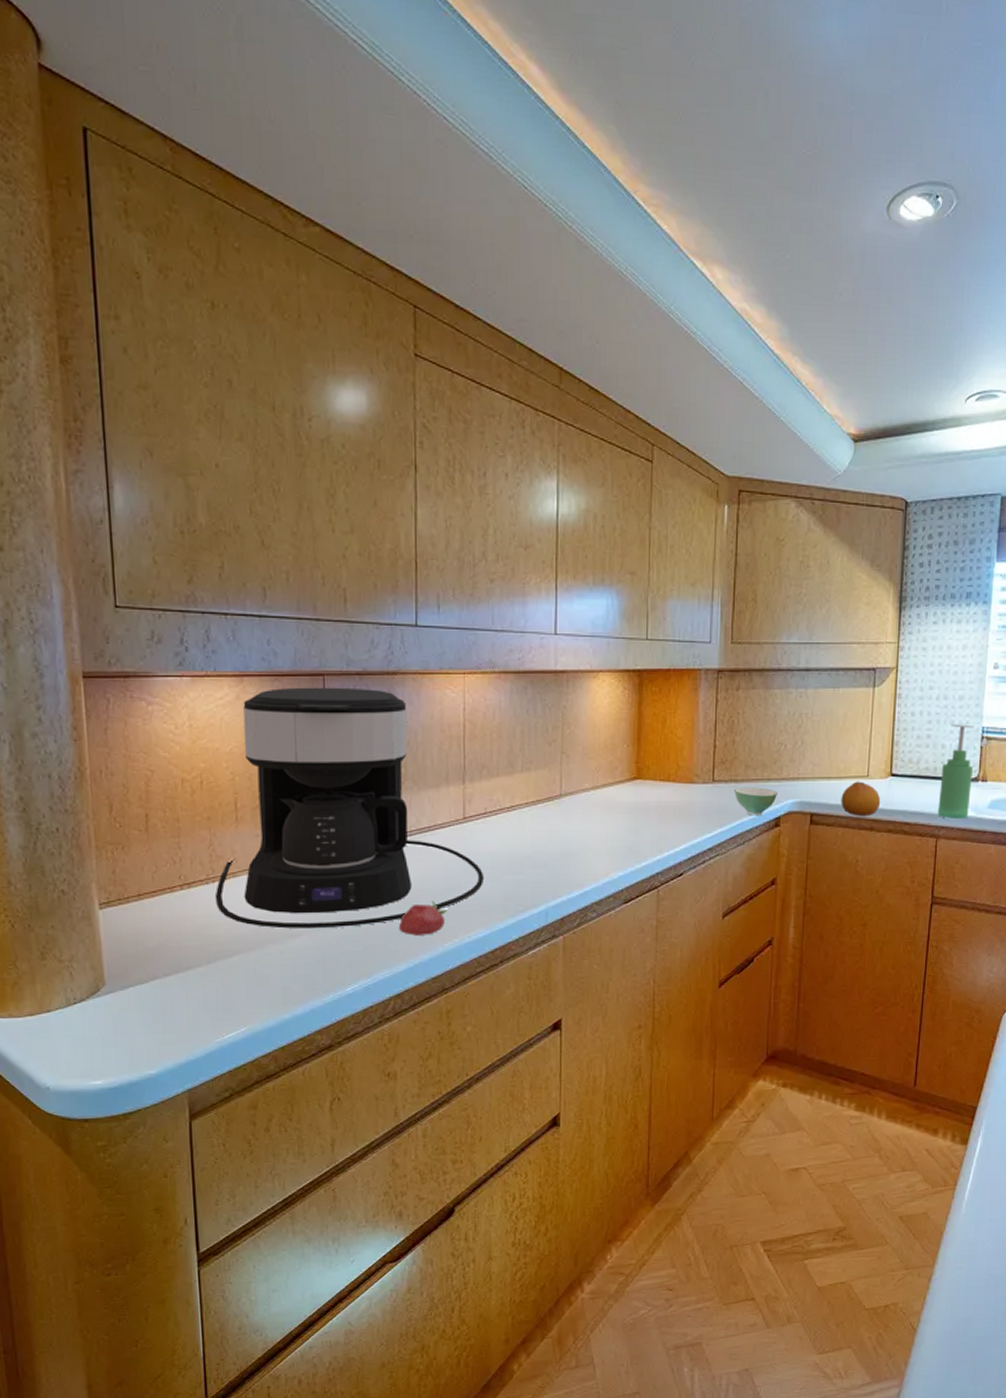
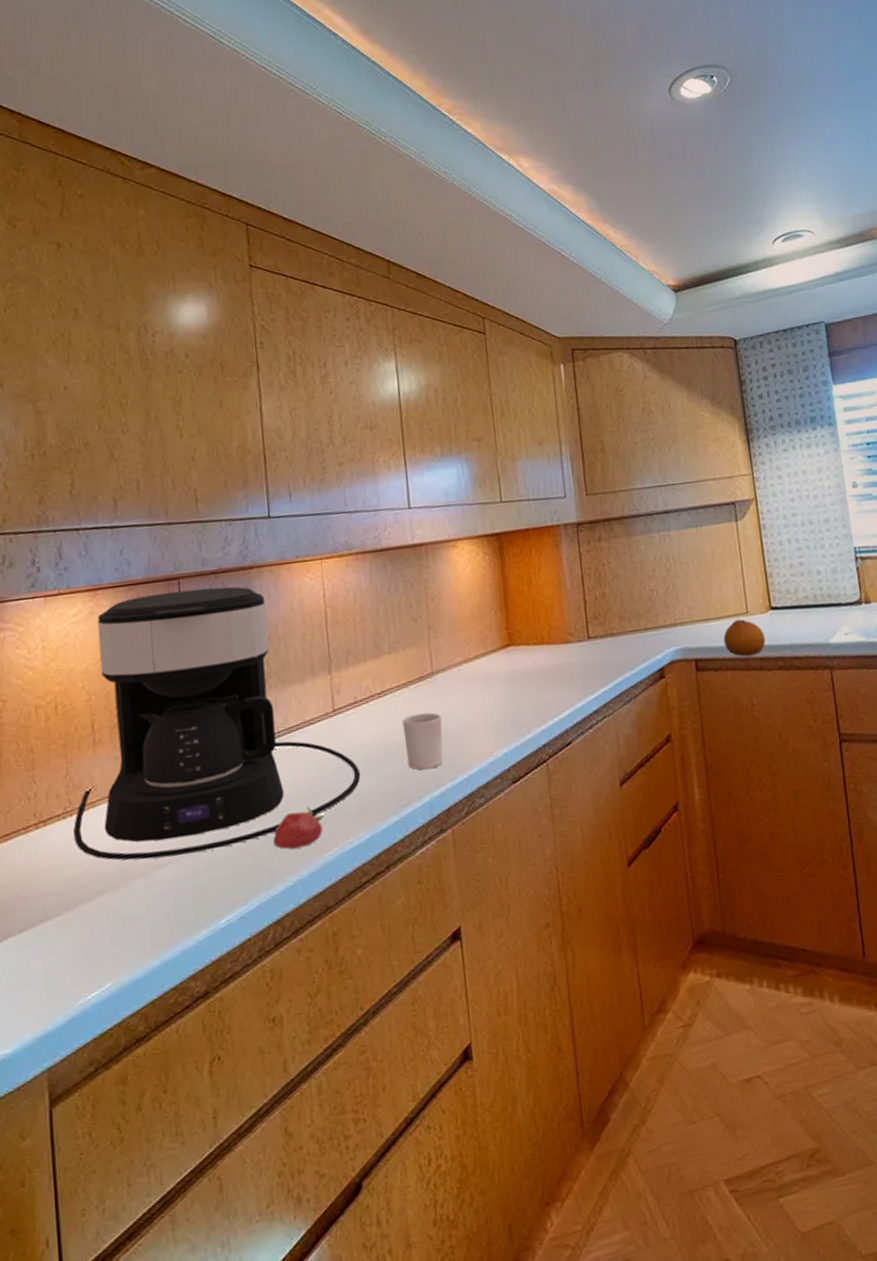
mug: none [528,831,565,882] -> present [402,712,443,771]
bowl: present [734,787,779,816] -> none [612,638,658,671]
soap dispenser: present [937,724,974,820] -> none [821,546,860,647]

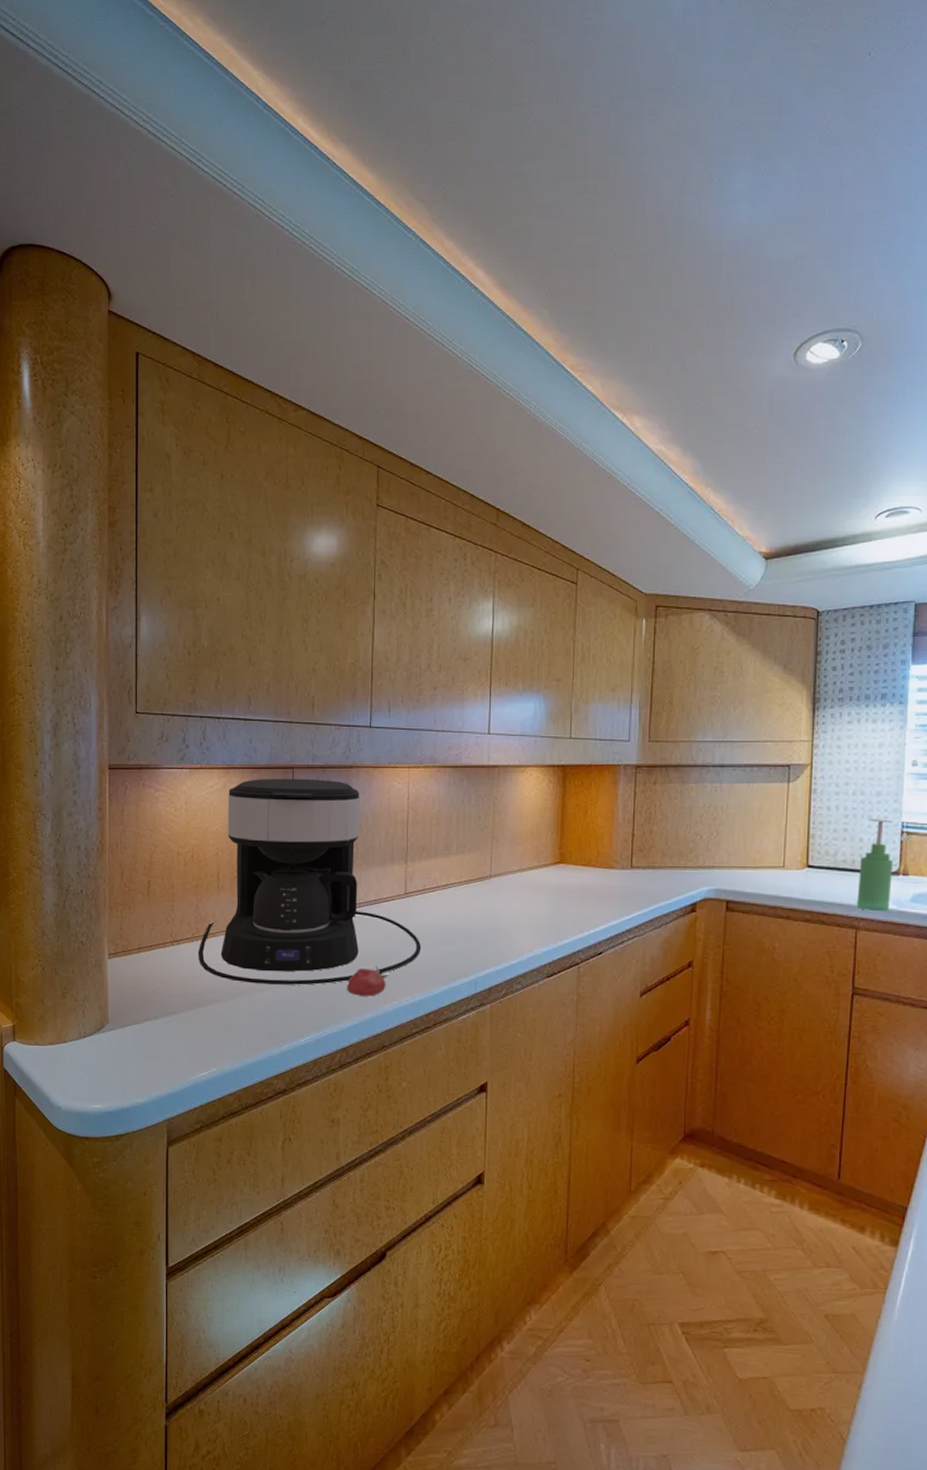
mug: present [402,712,443,771] -> none [460,907,494,954]
fruit: present [723,619,766,657] -> none [756,871,798,906]
soap dispenser: none [821,546,860,647] -> present [856,819,893,912]

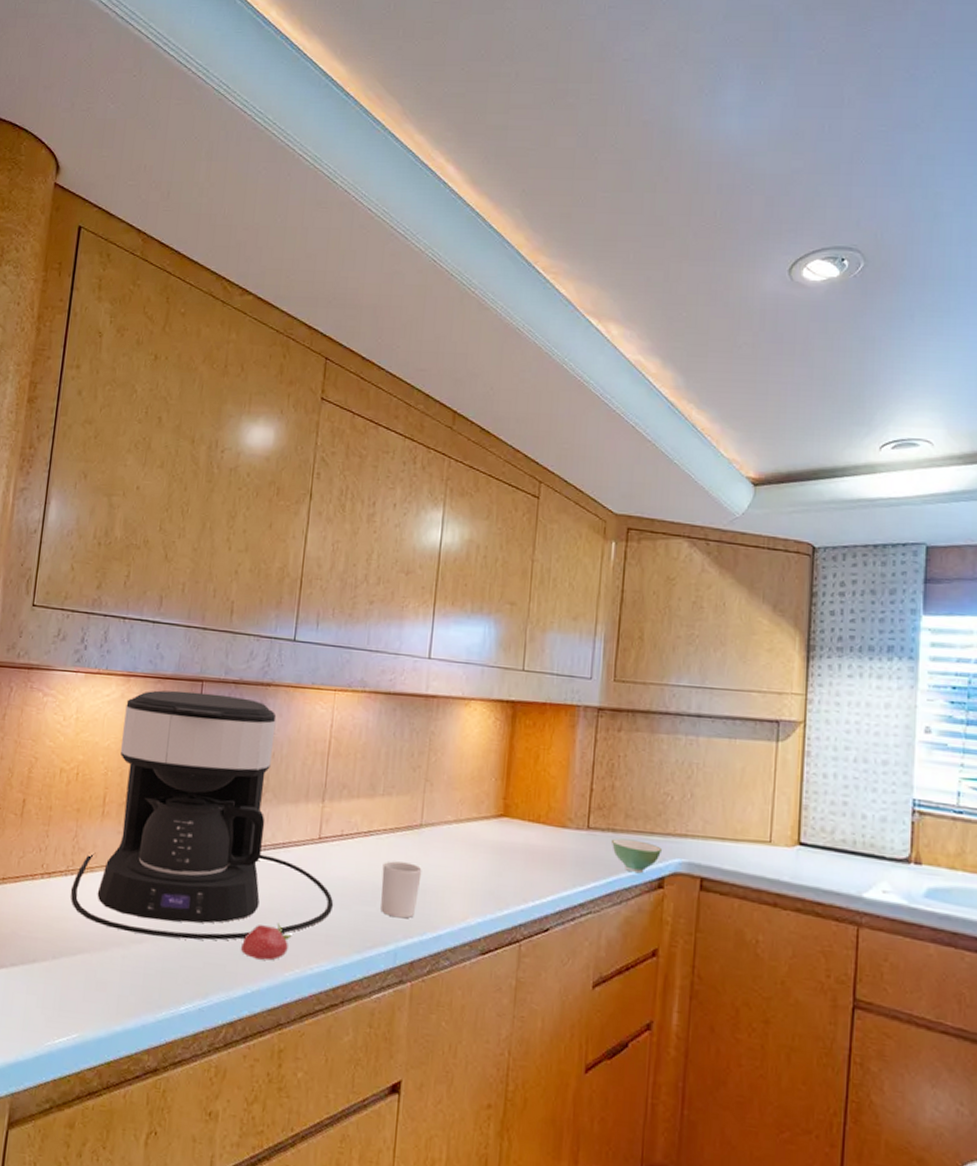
mug: none [460,907,494,954] -> present [380,861,422,919]
bowl: none [652,874,695,901] -> present [612,838,663,874]
soap dispenser: present [856,819,893,912] -> none [858,792,902,908]

